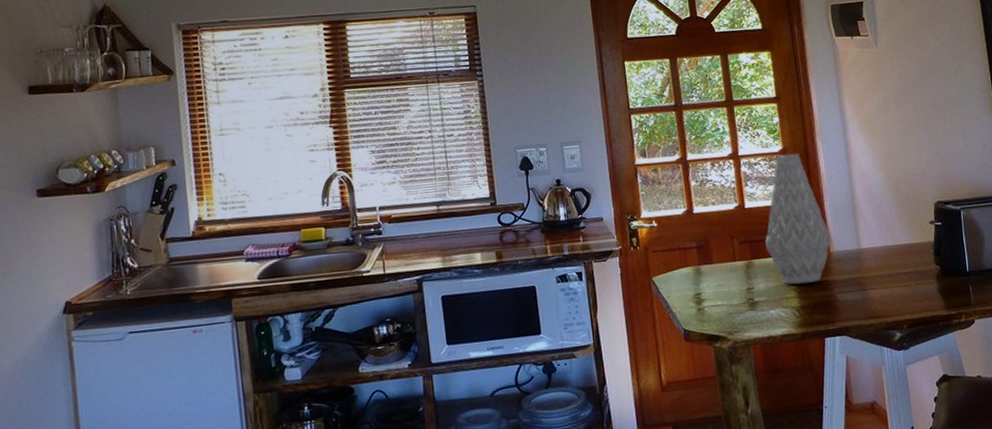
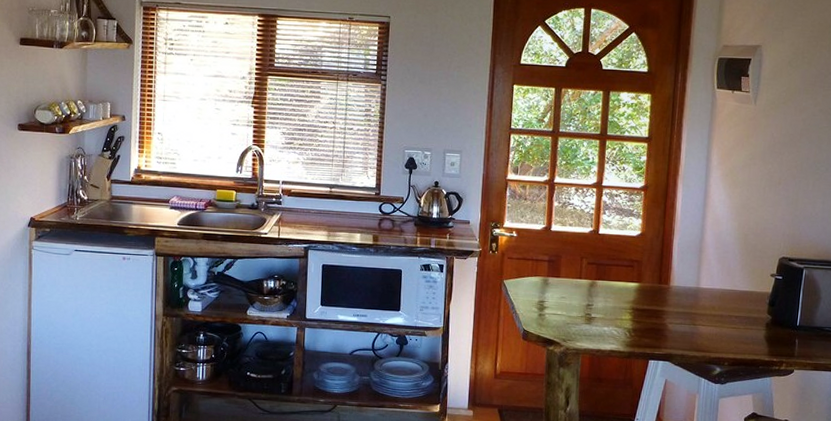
vase: present [765,153,832,285] -> none [611,191,674,310]

